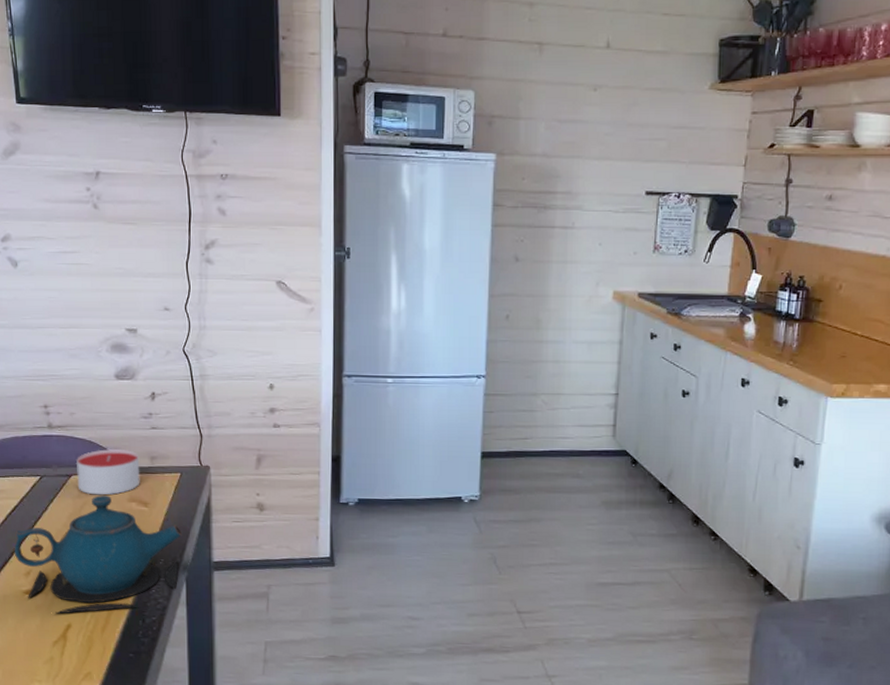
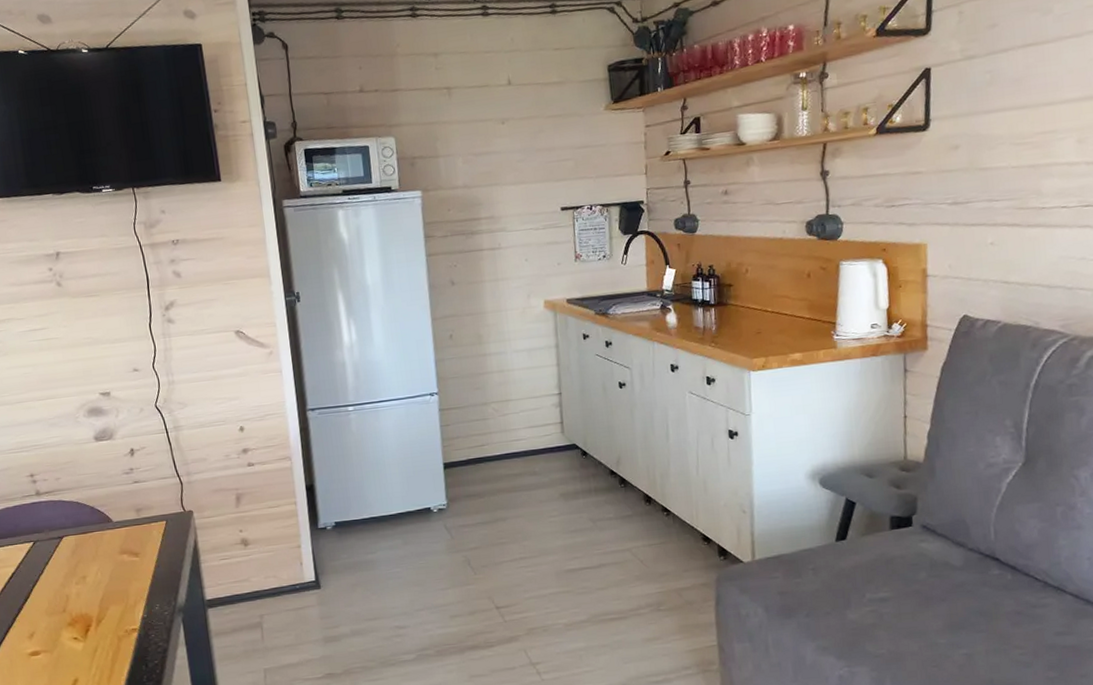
teapot: present [13,495,182,614] -> none [15,551,174,671]
candle: present [75,448,140,496] -> none [66,506,129,553]

